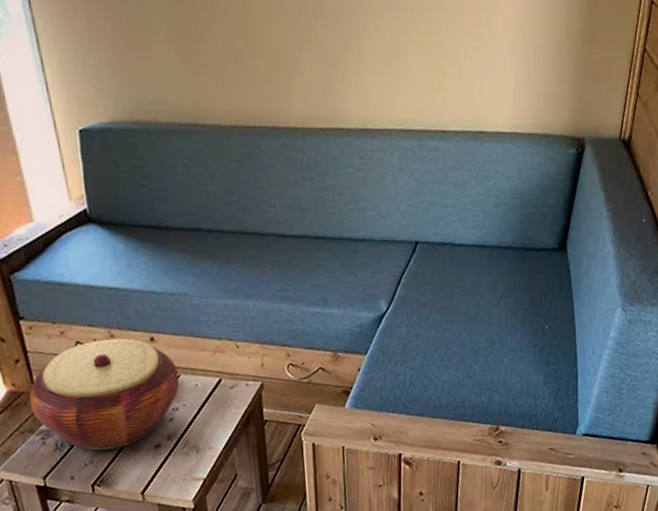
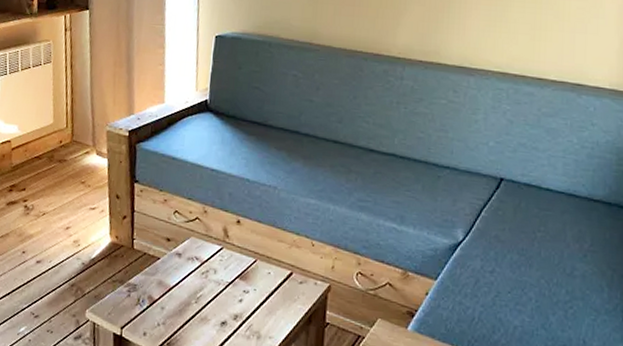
woven basket: present [28,338,180,451] -> none [125,213,256,317]

